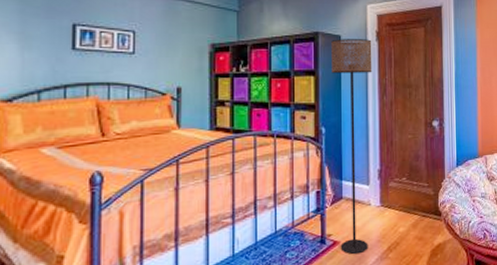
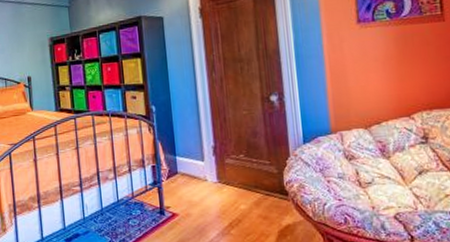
floor lamp: present [331,39,372,255] -> none [154,17,208,228]

